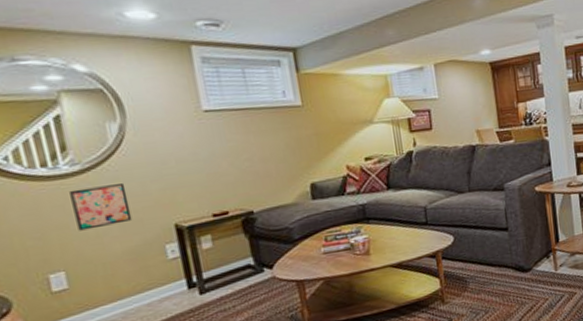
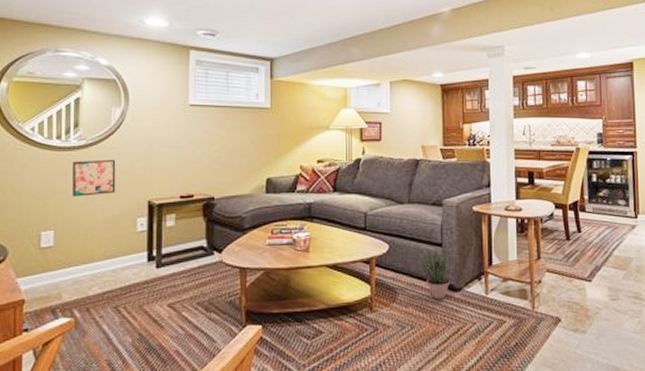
potted plant: none [489,233,520,283] -> present [422,248,451,300]

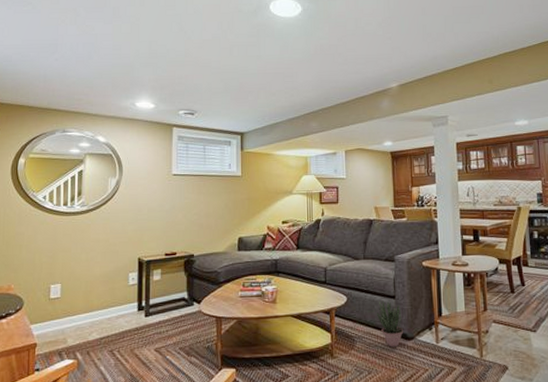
wall art: present [72,160,116,197] -> none [76,223,112,255]

